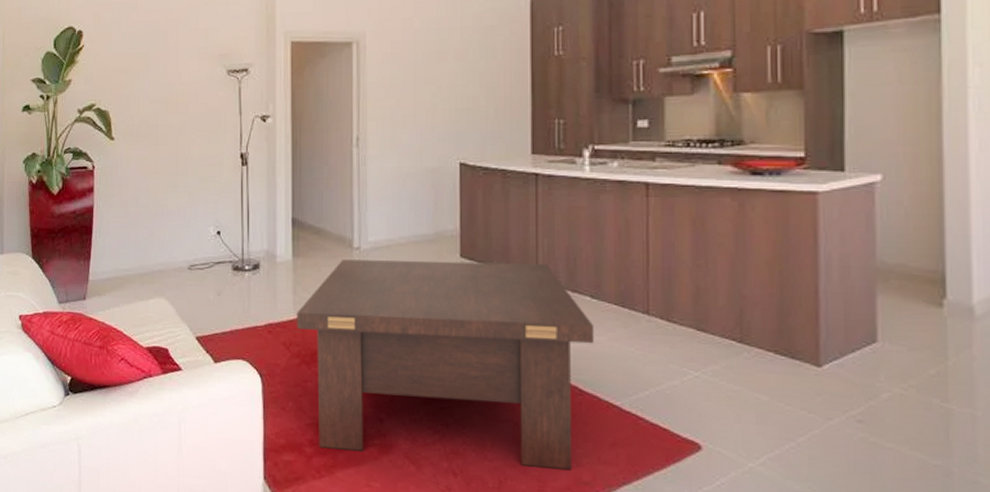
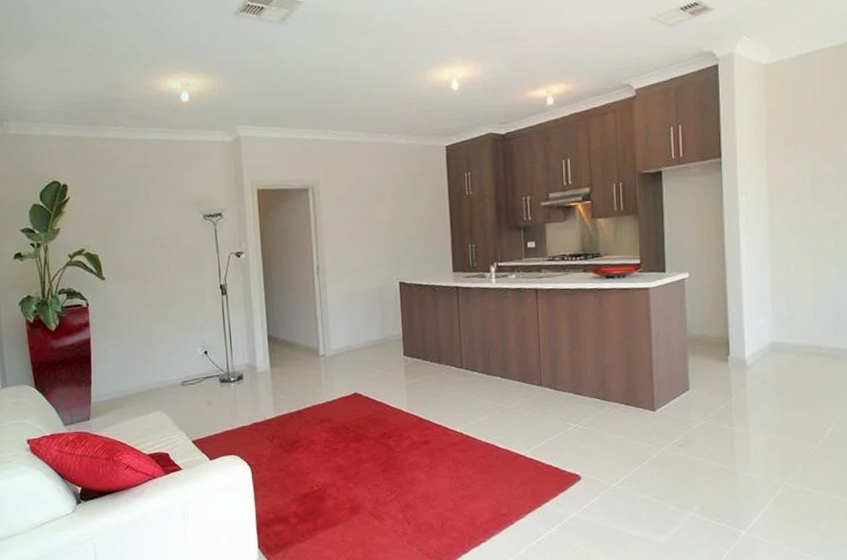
coffee table: present [297,259,595,471] -> none [277,356,505,517]

